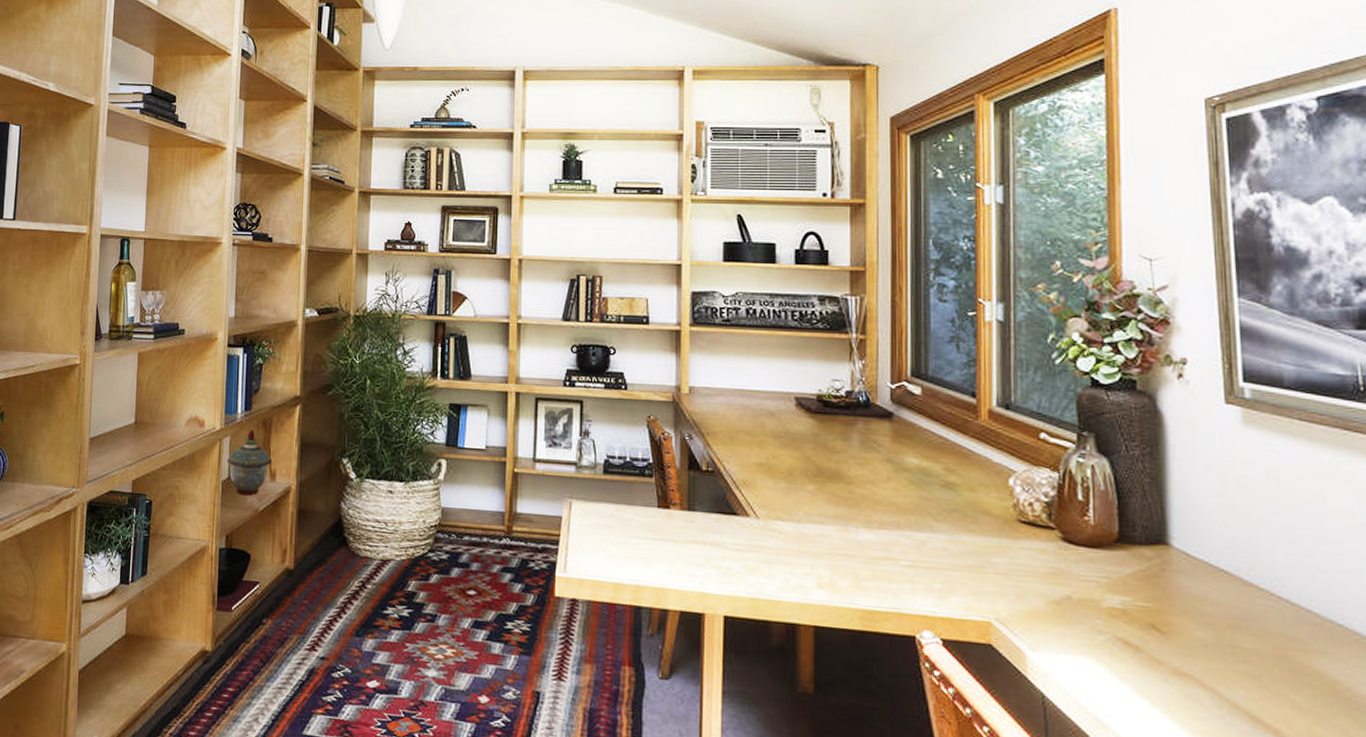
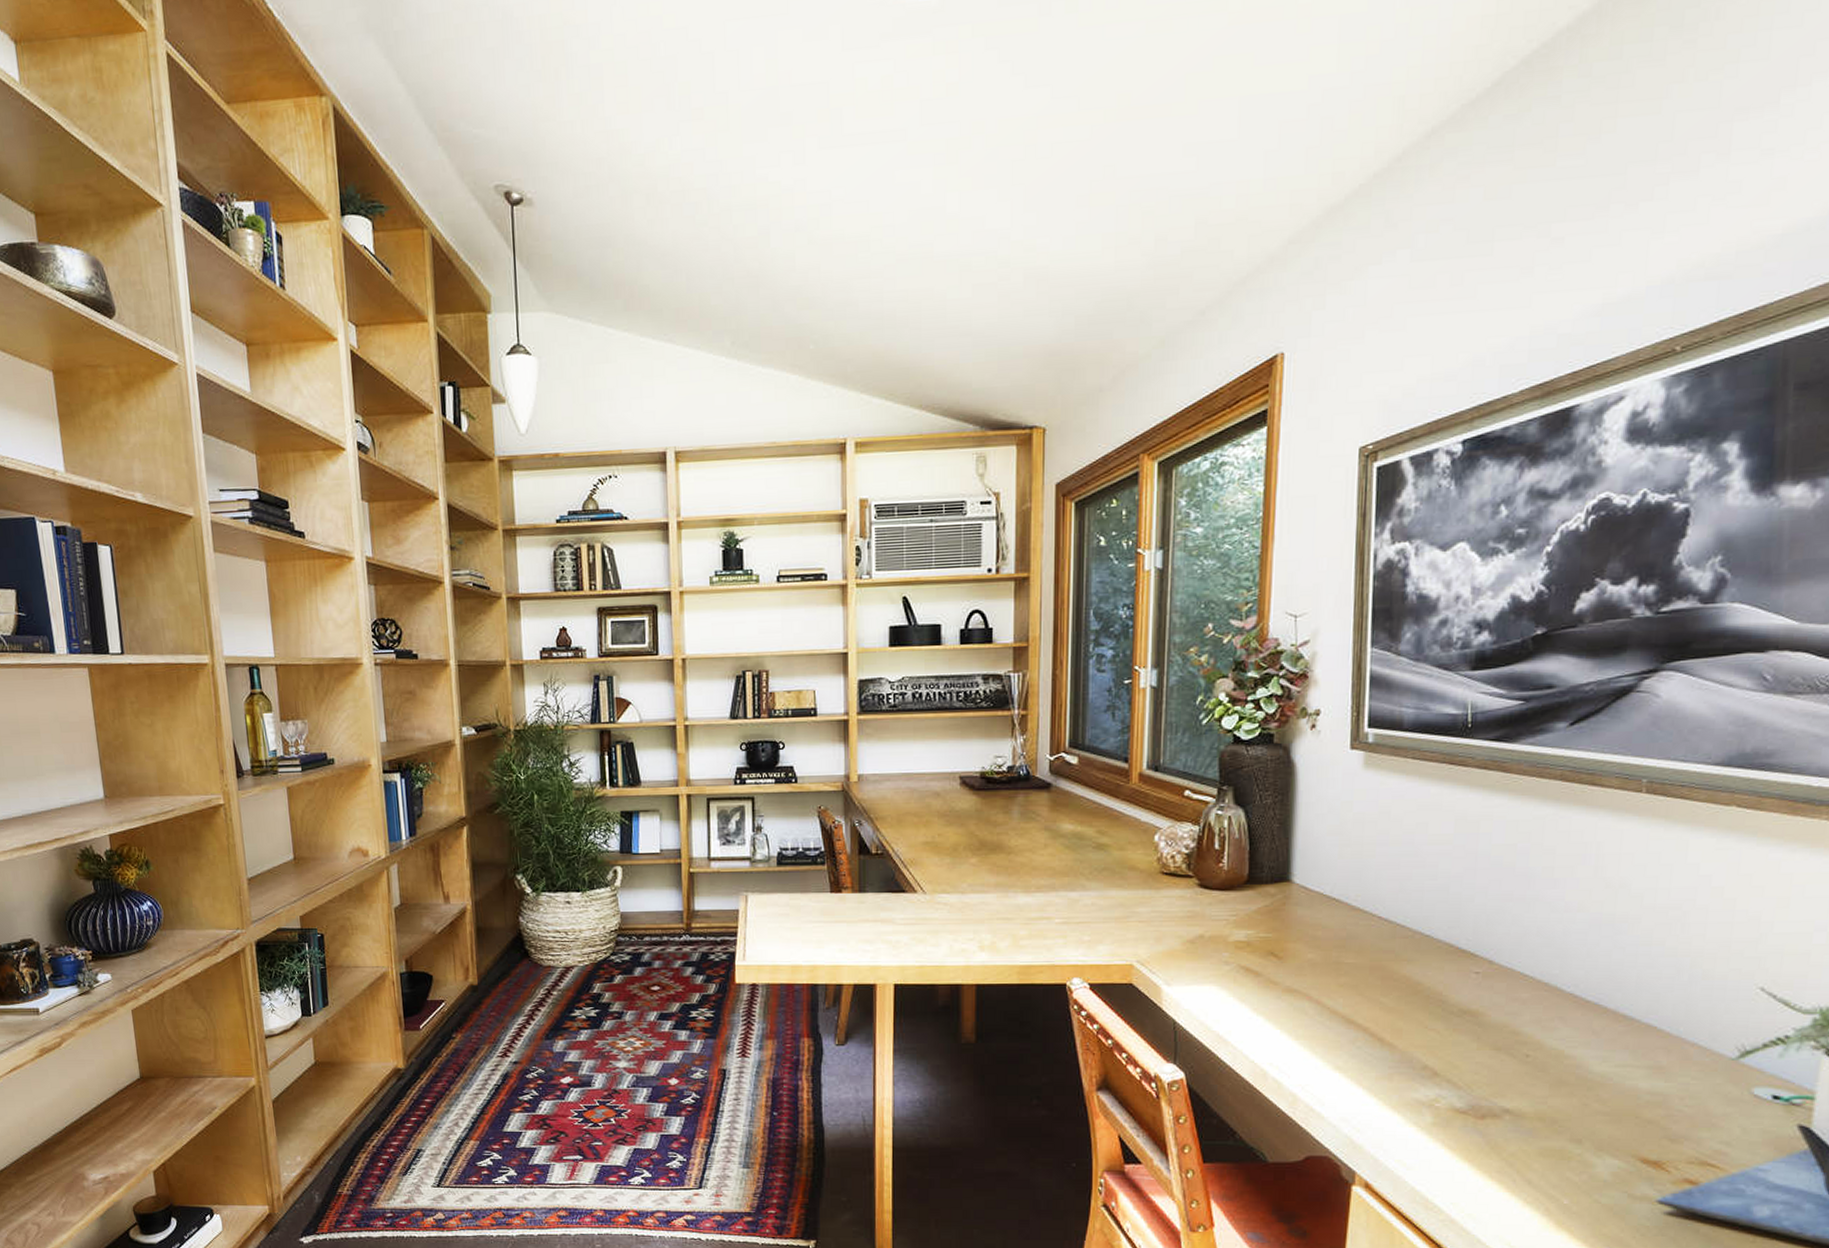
decorative jar: present [226,430,272,496] -> none [396,855,444,920]

